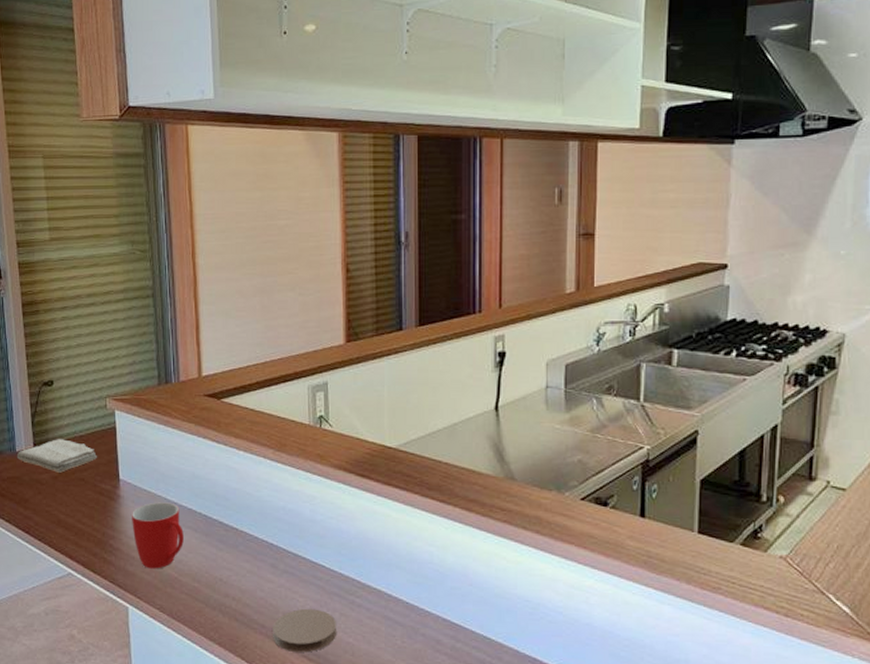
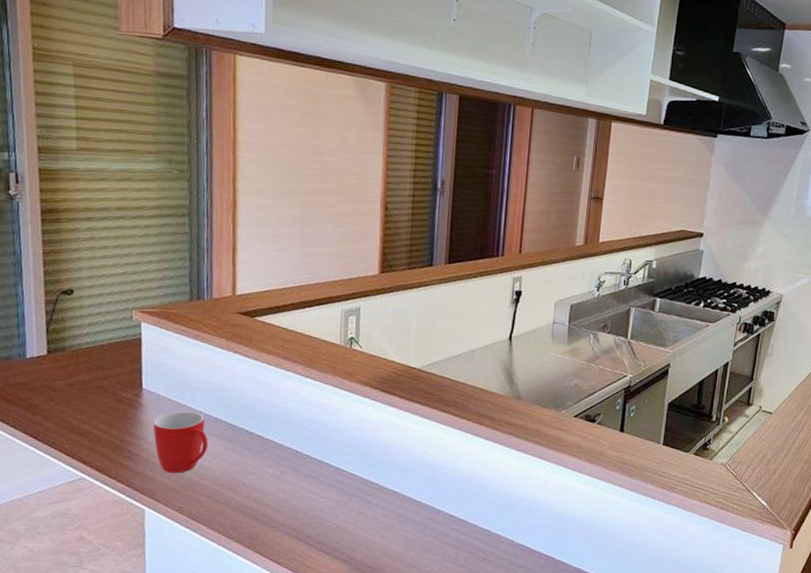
washcloth: present [17,439,98,473] -> none [28,347,120,380]
coaster: present [273,608,337,653] -> none [292,508,354,547]

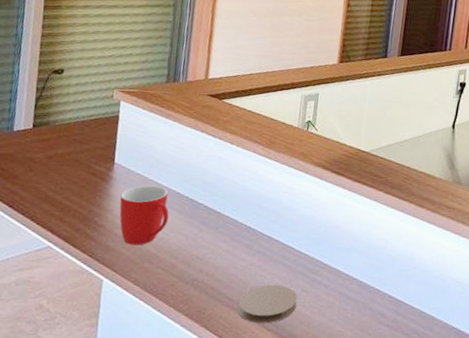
coaster: none [292,508,354,547] -> present [238,284,298,323]

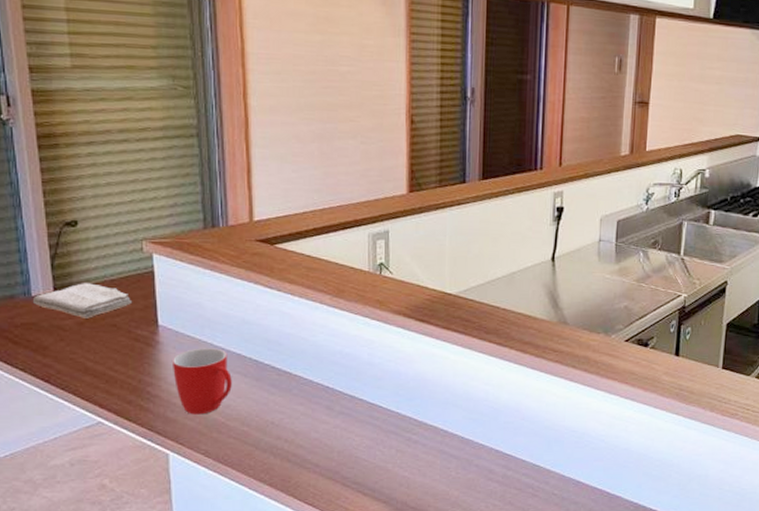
washcloth: none [14,122,97,153] -> present [33,283,133,318]
coaster: present [238,284,298,323] -> none [327,447,393,488]

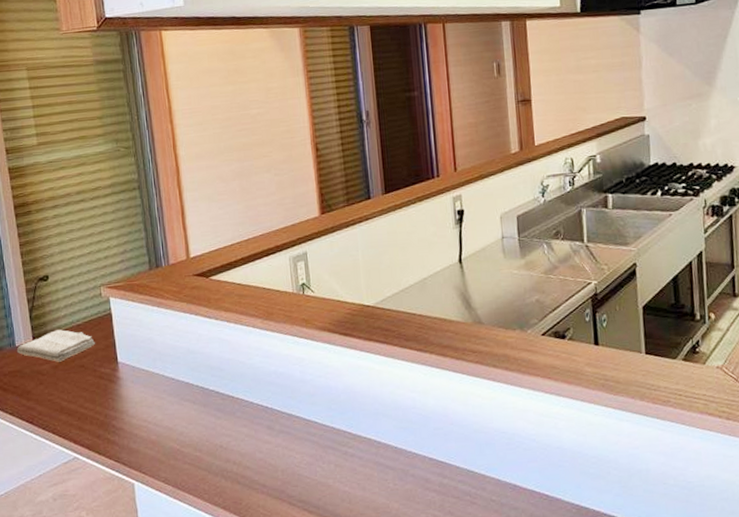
mug: present [171,348,232,415] -> none [131,379,183,444]

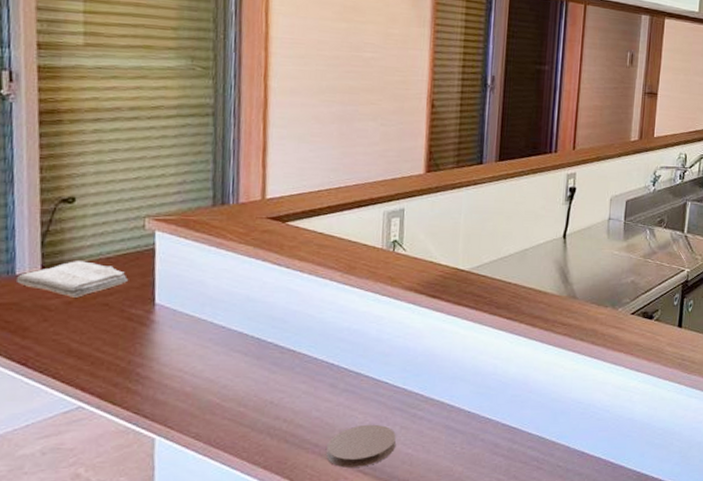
coaster: none [273,463,334,507] -> present [326,424,397,468]

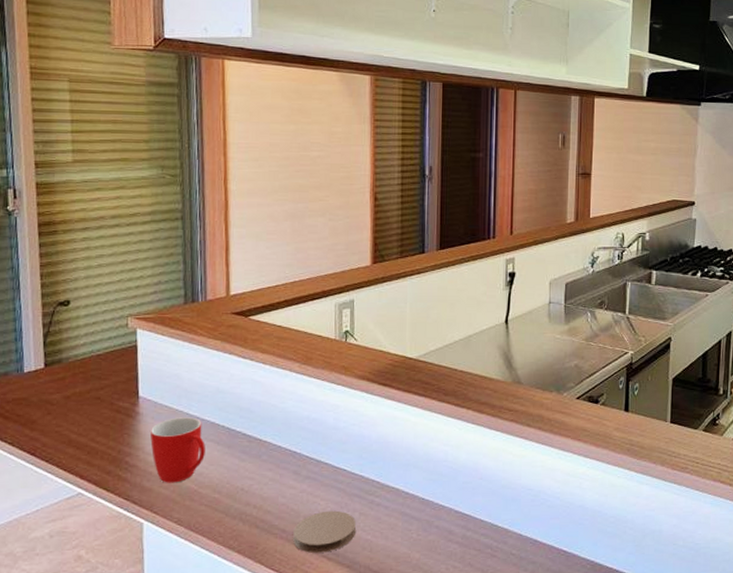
washcloth: present [17,261,129,298] -> none [25,358,116,392]
mug: none [166,326,231,396] -> present [149,417,205,483]

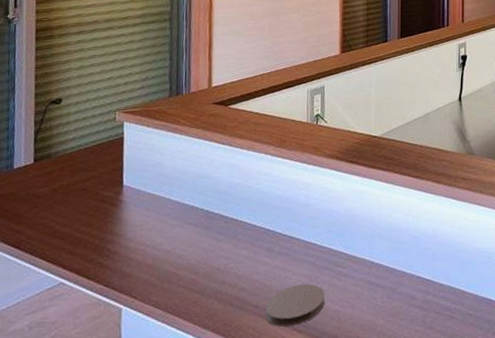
mug: present [149,417,205,483] -> none [132,202,185,268]

